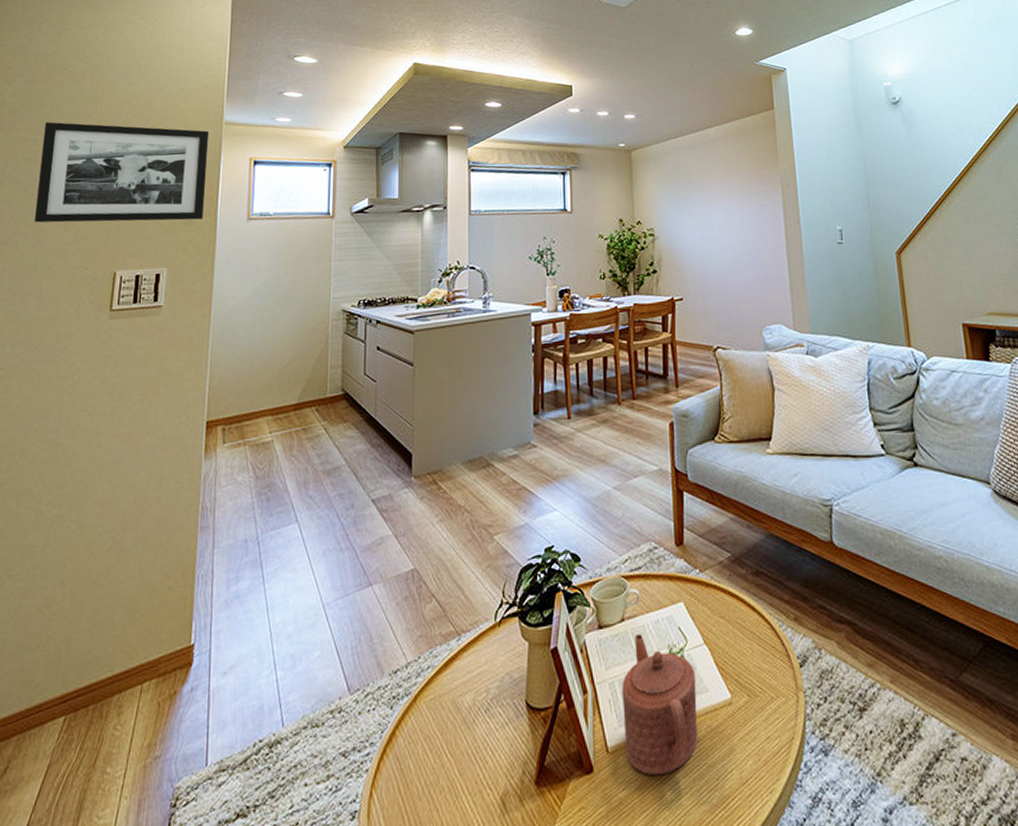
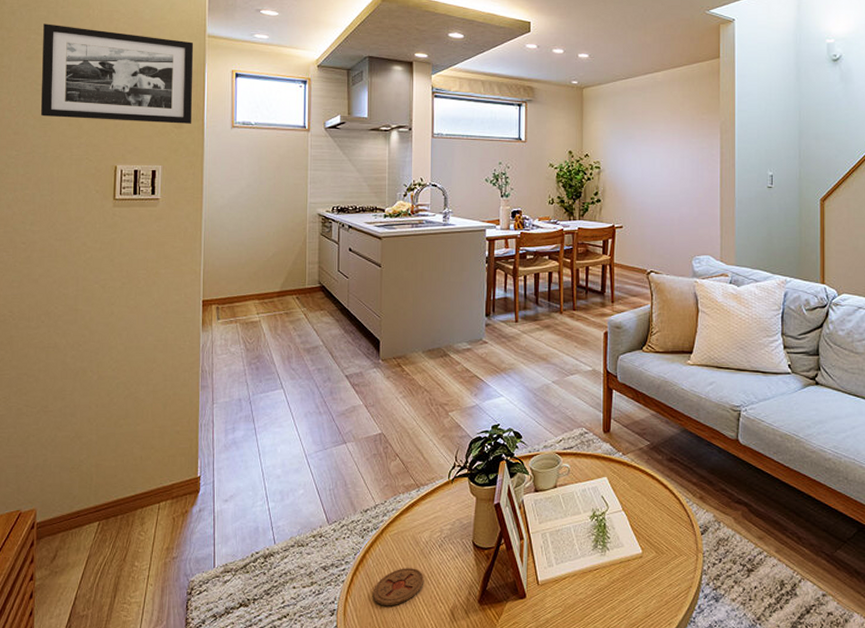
coaster: none [403,744,468,800] -> present [372,568,424,606]
teapot: present [622,633,698,775] -> none [552,498,614,604]

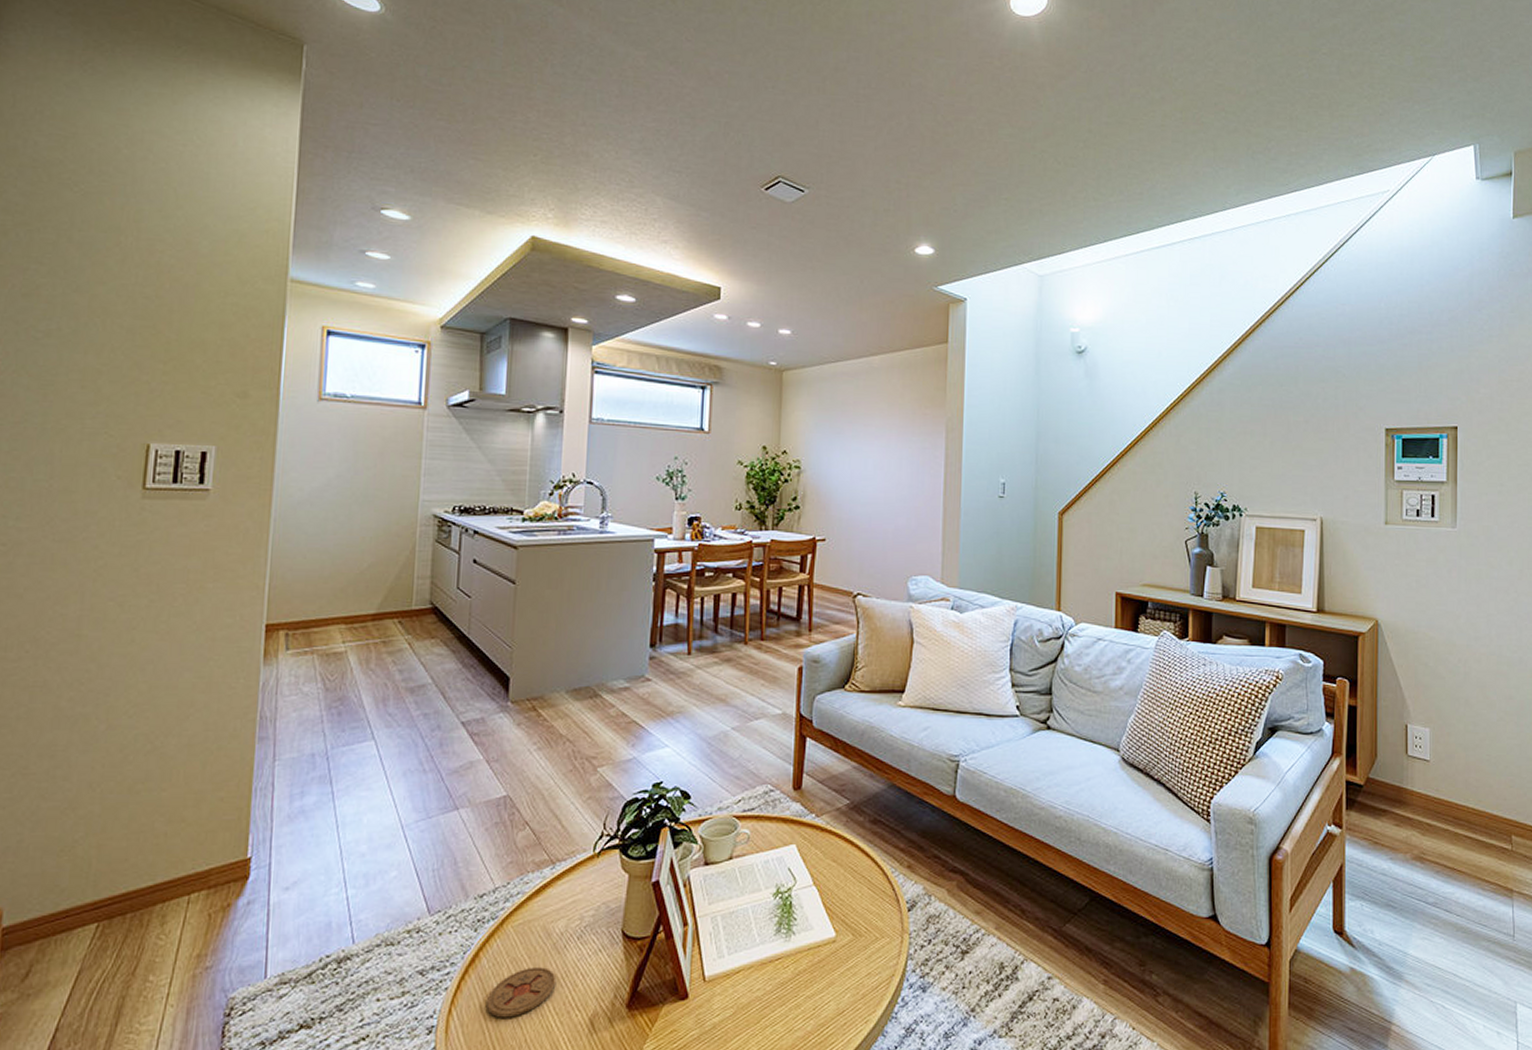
picture frame: present [41,24,194,124] -> none [40,250,270,393]

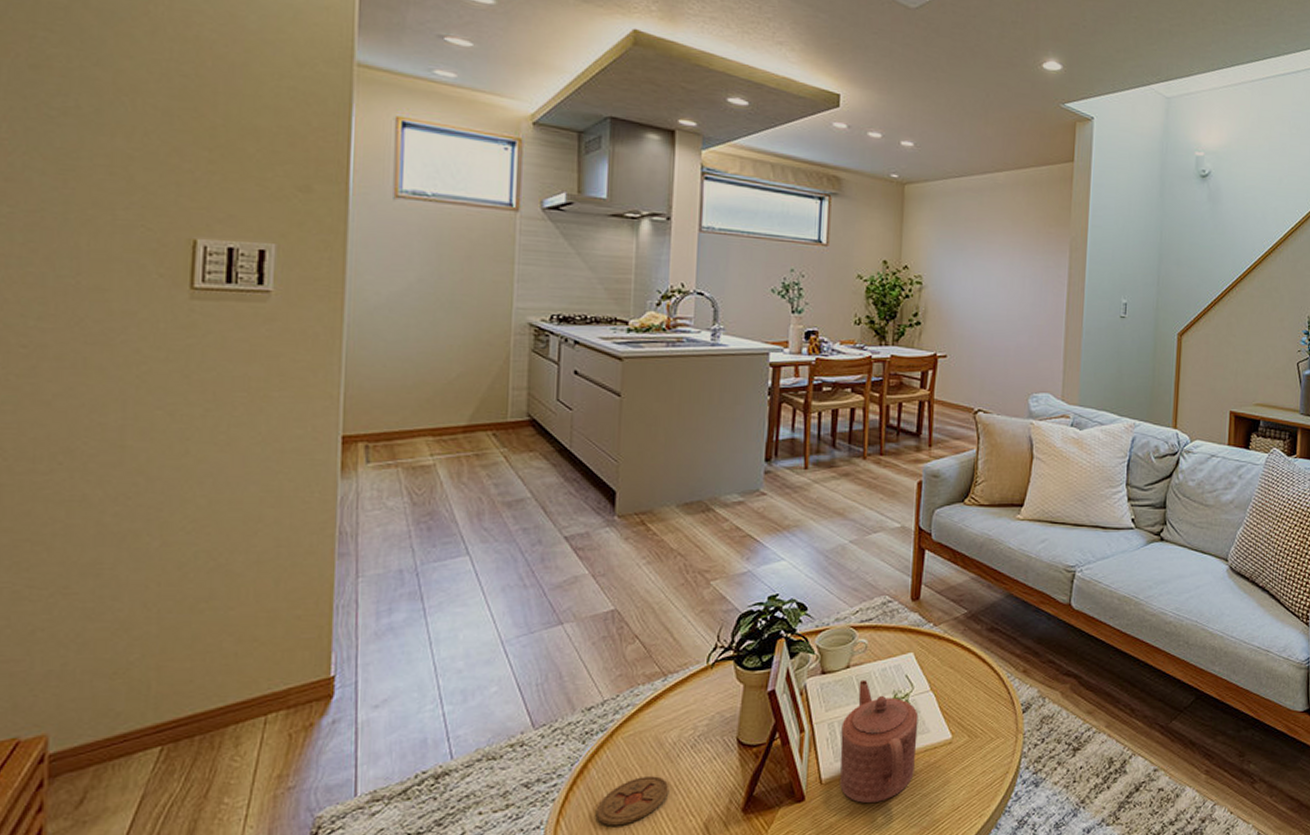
teapot: none [723,872,802,1003] -> present [840,680,919,803]

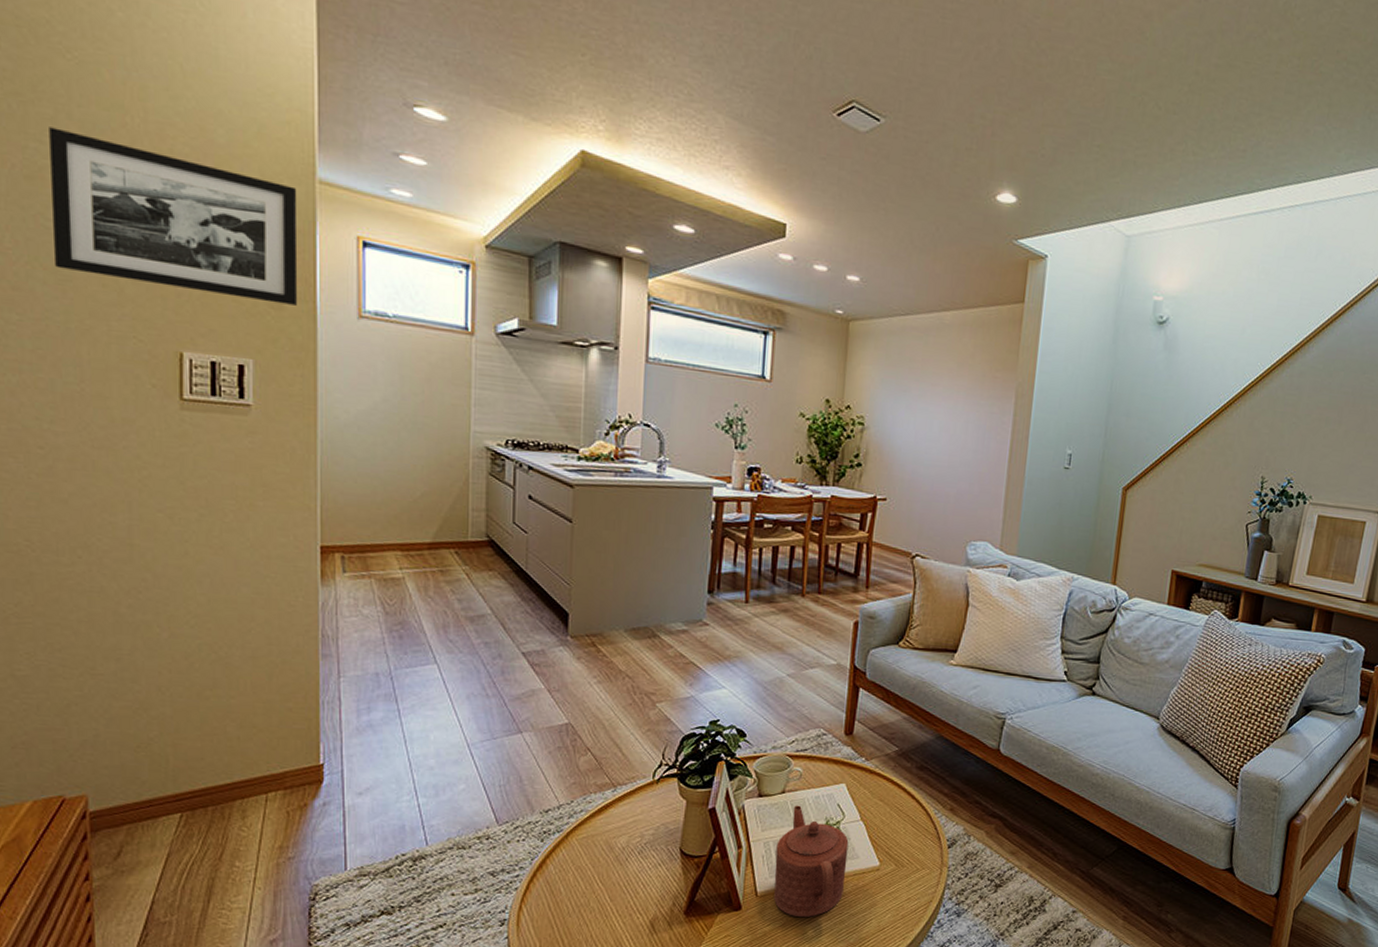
picture frame: none [57,16,333,187] -> present [49,127,298,305]
coaster: present [595,776,670,826] -> none [553,875,619,917]

